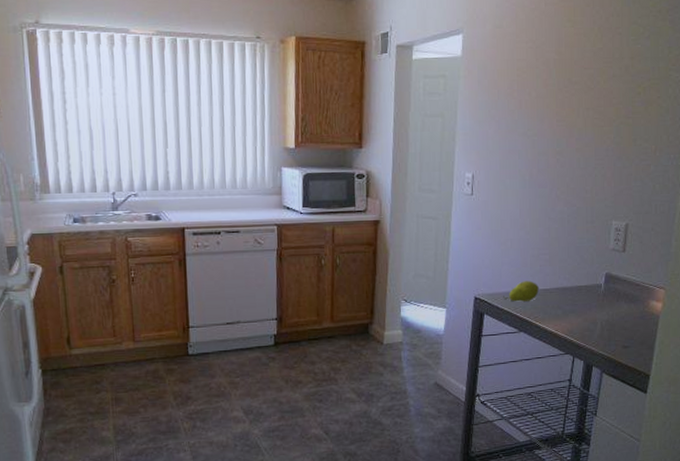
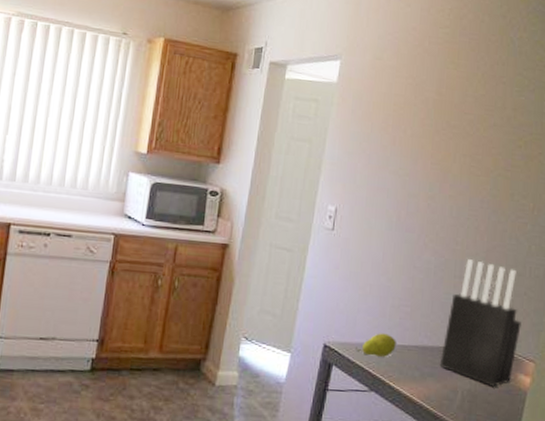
knife block: none [579,204,651,315] -> present [439,259,521,387]

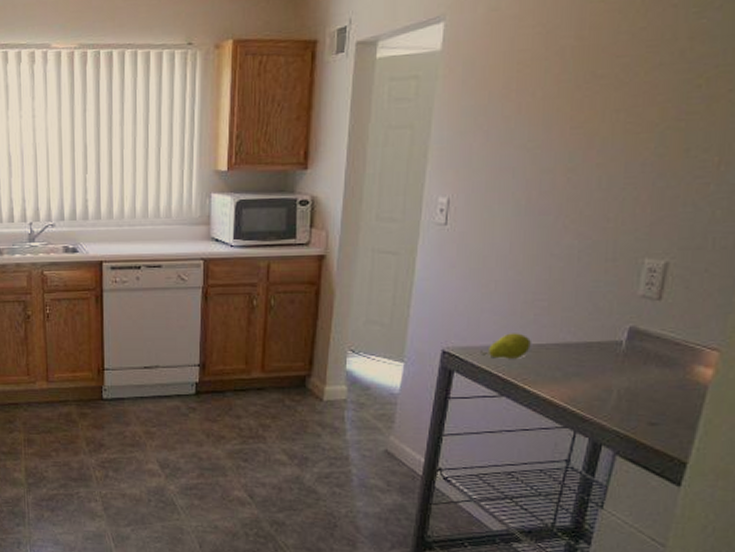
knife block: present [439,259,521,387] -> none [587,237,700,382]

